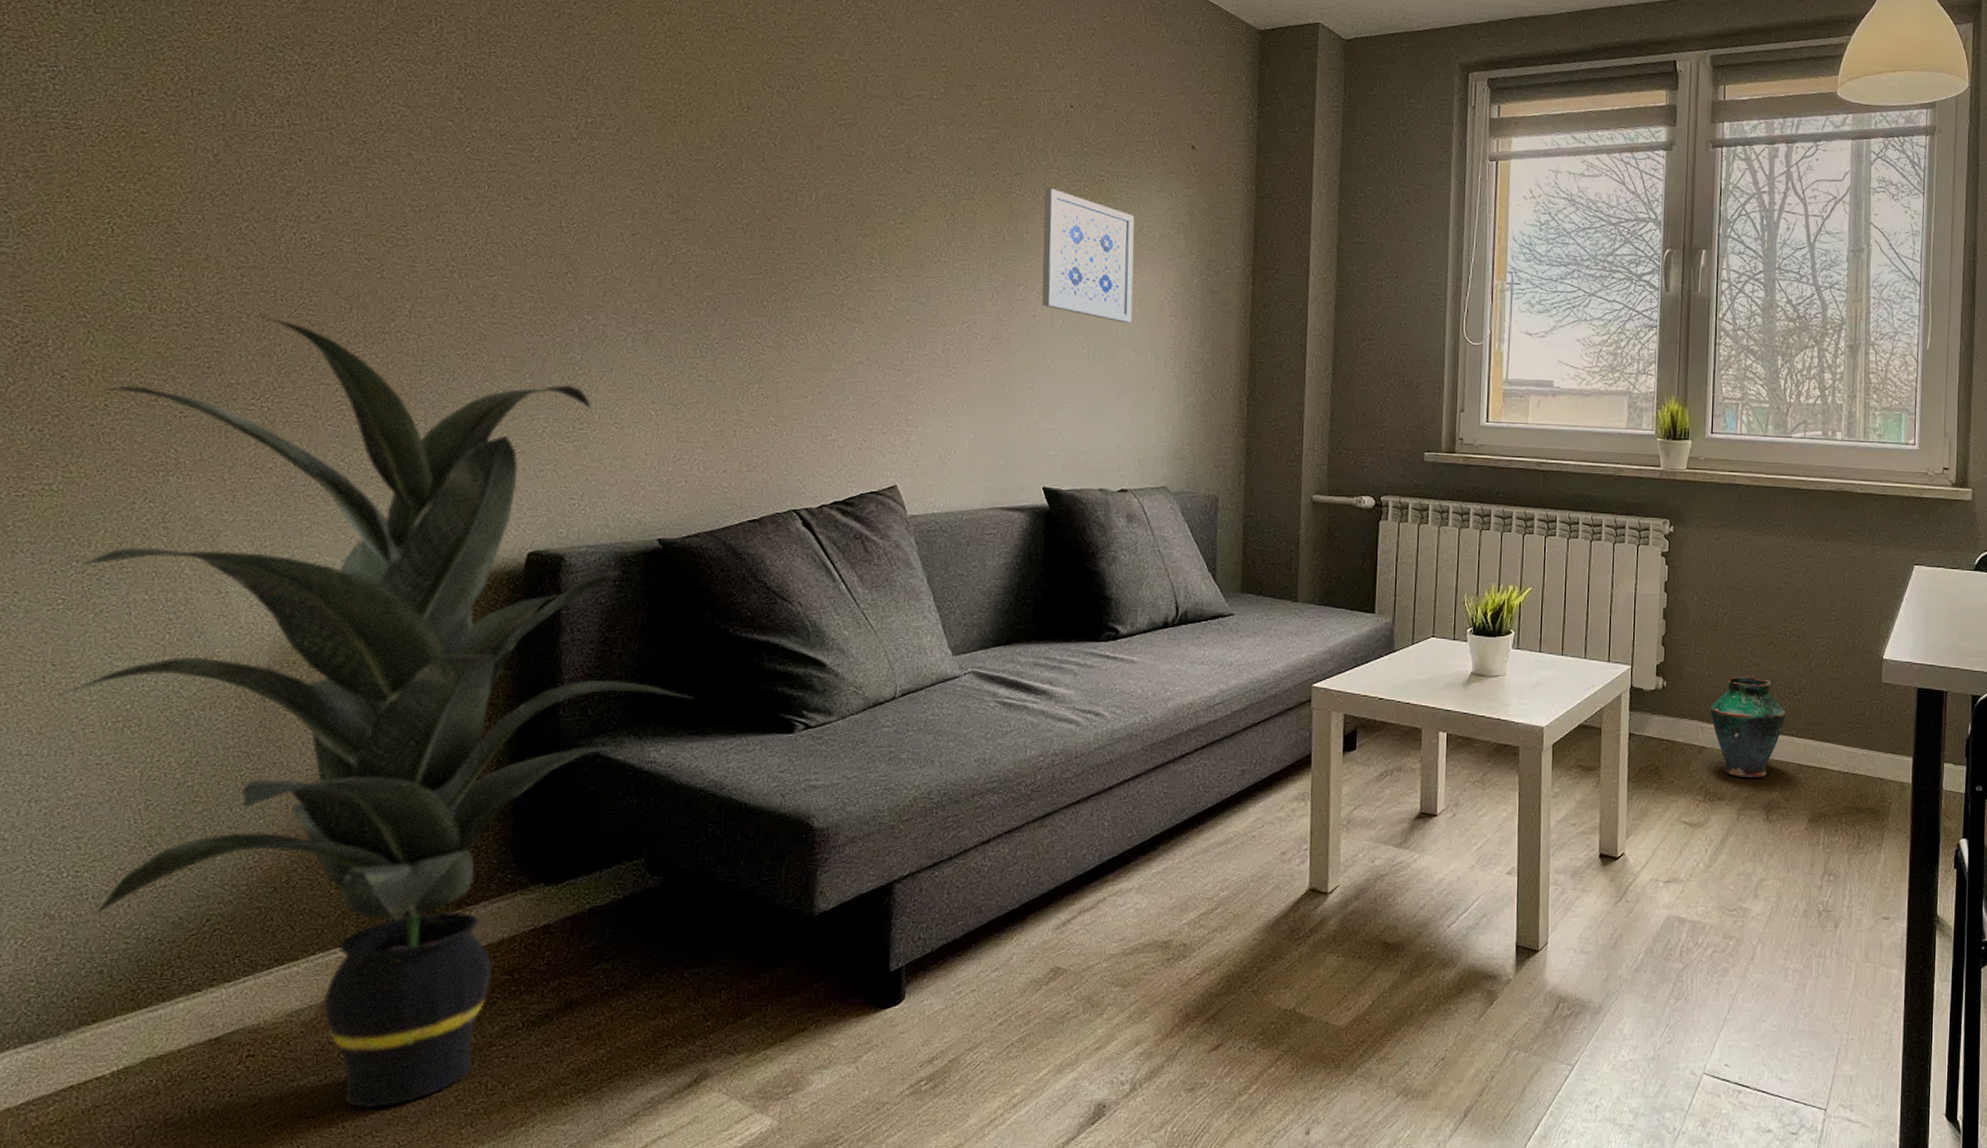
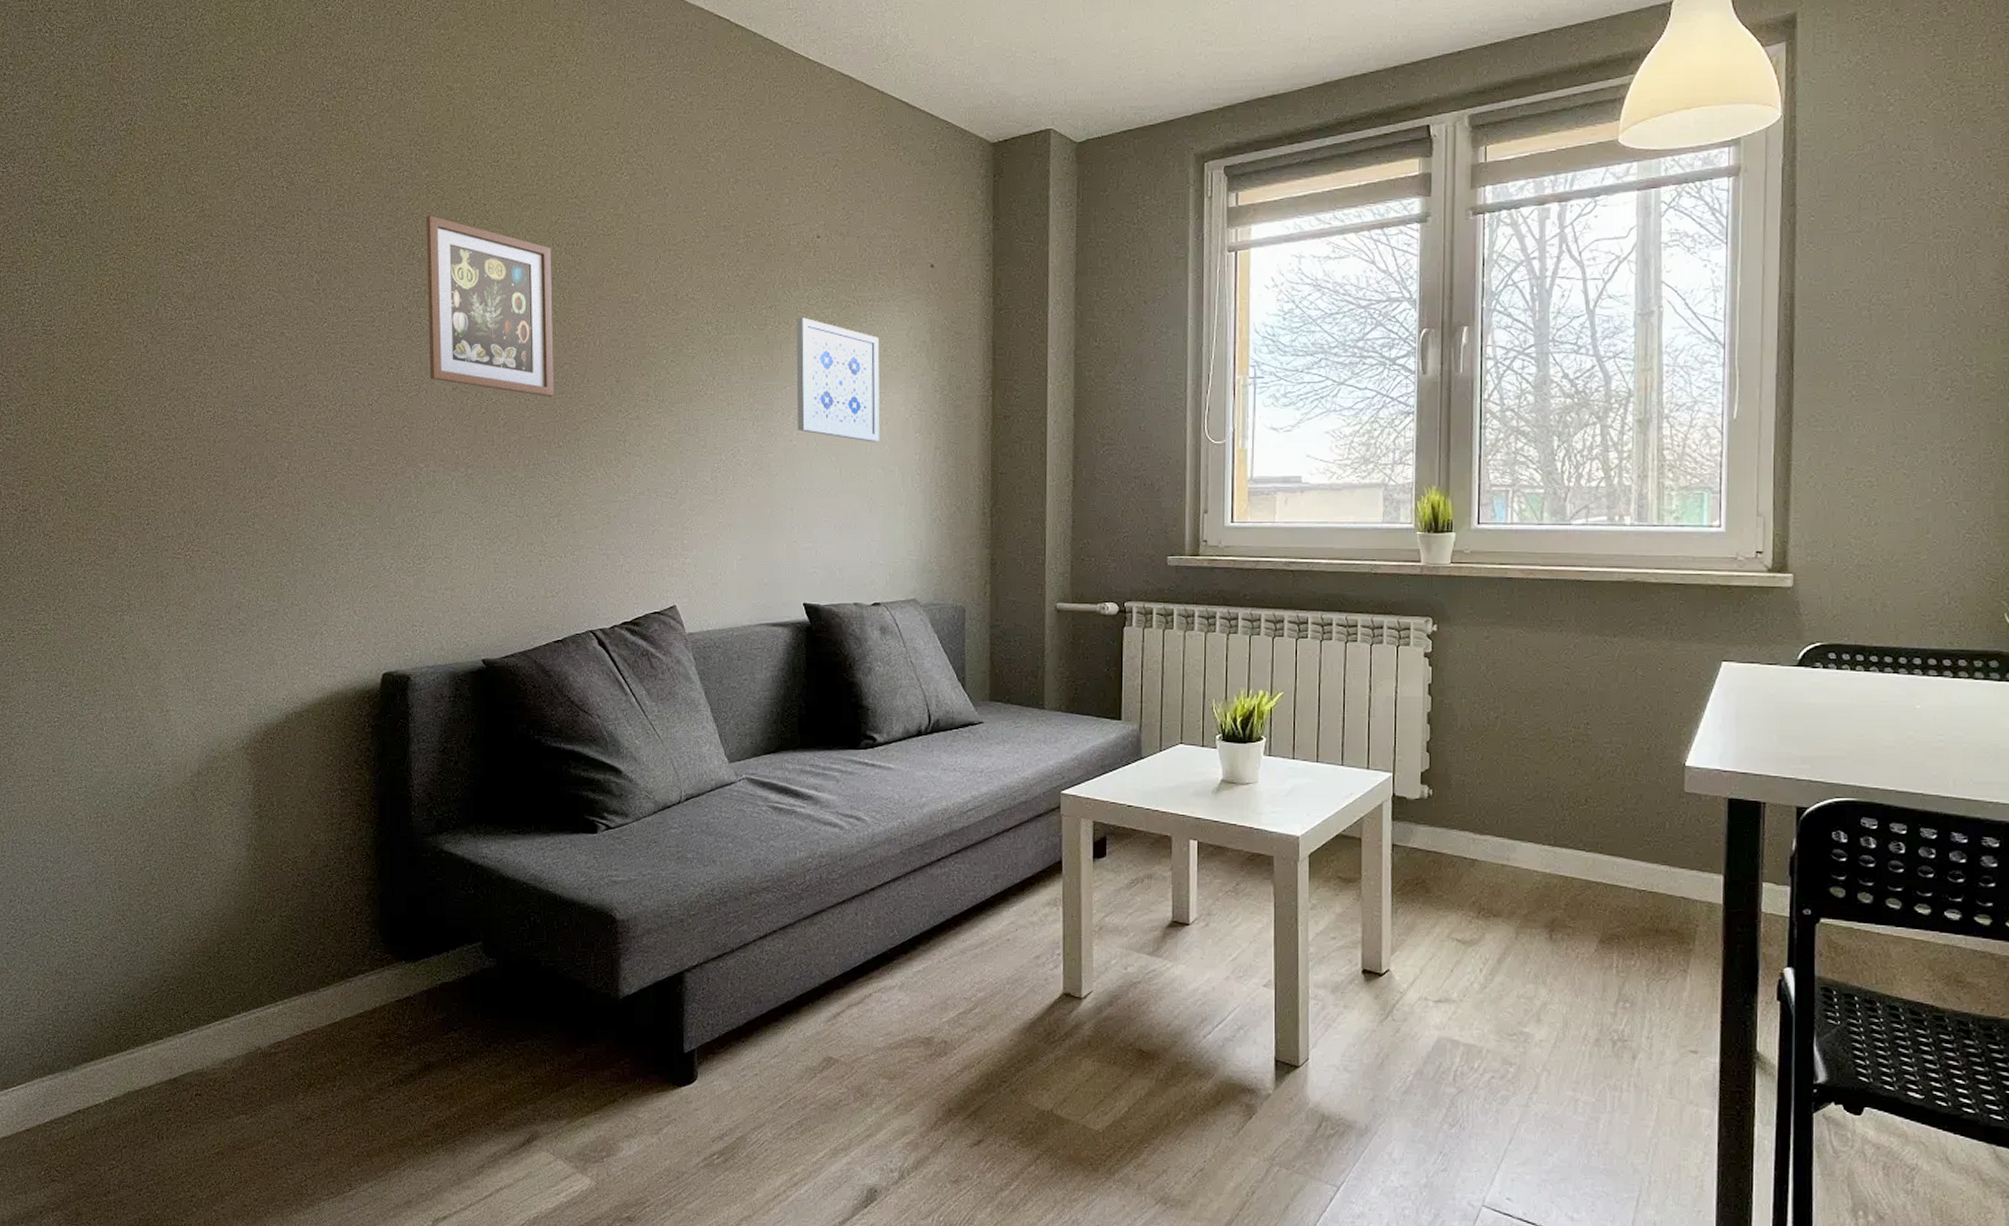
indoor plant: present [57,314,697,1109] -> none [57,478,518,1145]
picture frame: none [603,38,762,252] -> present [426,215,554,398]
vase: present [1710,676,1787,777] -> none [1483,784,1571,894]

